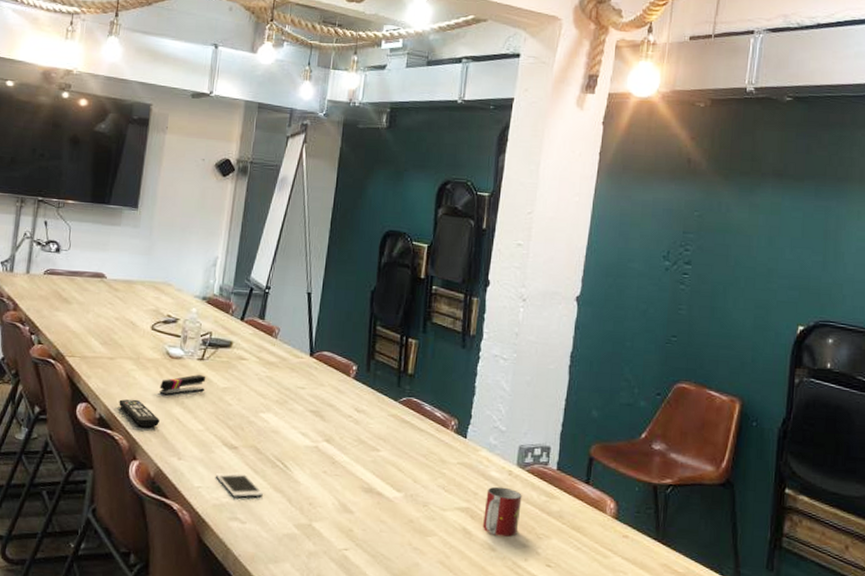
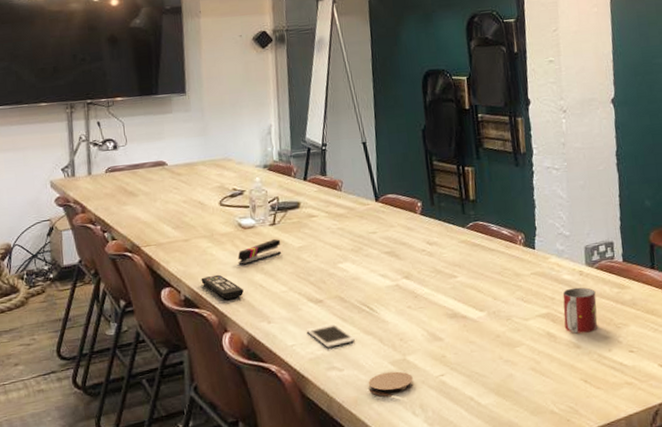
coaster: none [268,534,315,560] -> present [368,371,413,397]

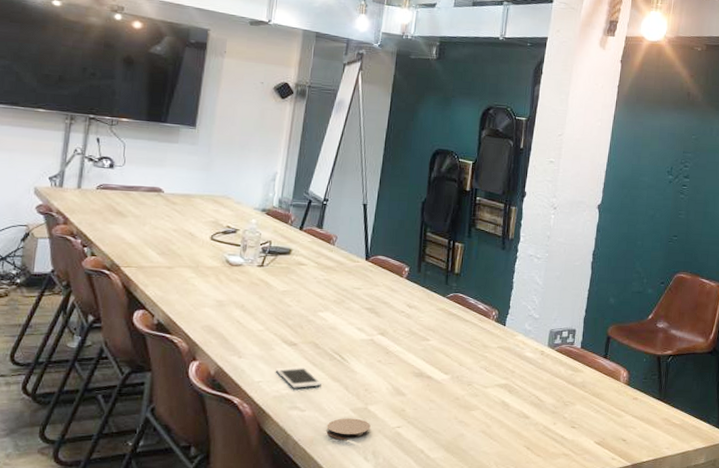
remote control: present [201,274,244,300] -> none [177,304,219,330]
stapler: present [237,239,282,265] -> none [219,280,266,300]
mug: present [562,287,598,334] -> none [519,365,552,406]

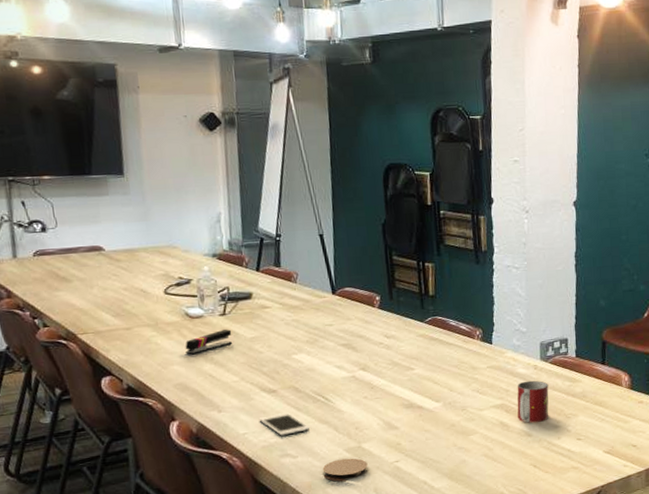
stapler: none [219,280,266,300] -> present [185,329,233,355]
mug: none [519,365,552,406] -> present [517,380,549,423]

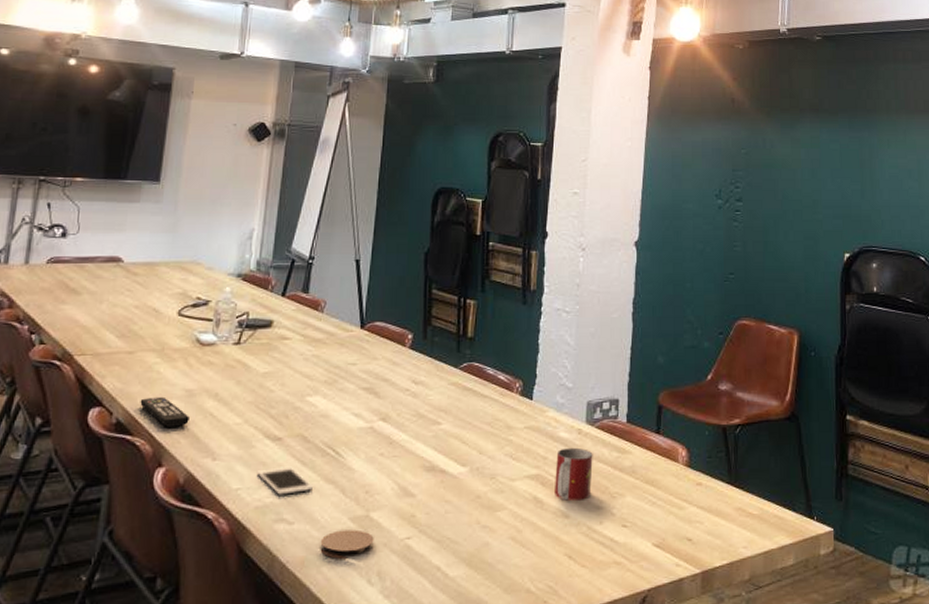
remote control: none [145,363,192,389] -> present [140,396,189,427]
stapler: present [185,329,233,355] -> none [188,361,244,388]

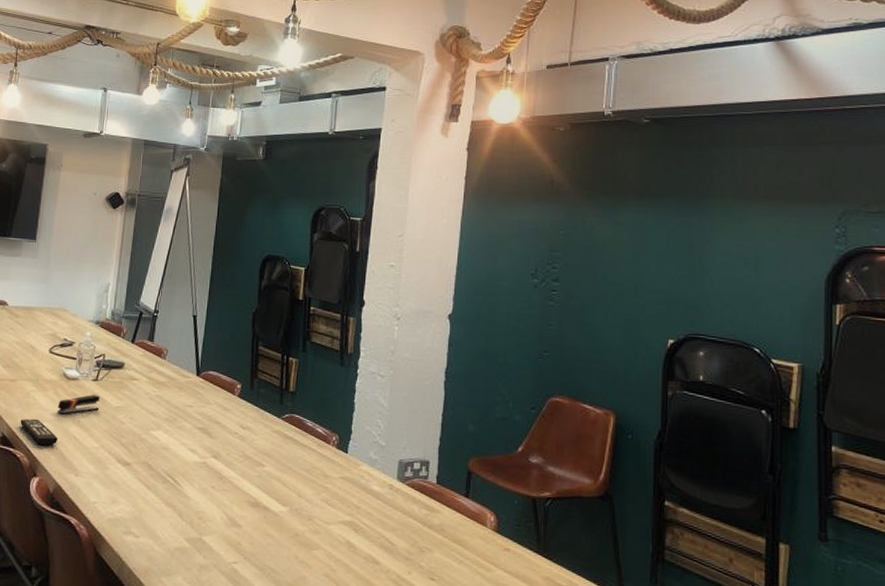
stapler: none [188,361,244,388] -> present [57,395,100,415]
cell phone: present [256,466,314,497] -> none [110,488,156,513]
coaster: present [320,529,374,559] -> none [160,548,206,573]
mug: present [555,447,593,501] -> none [366,500,403,550]

